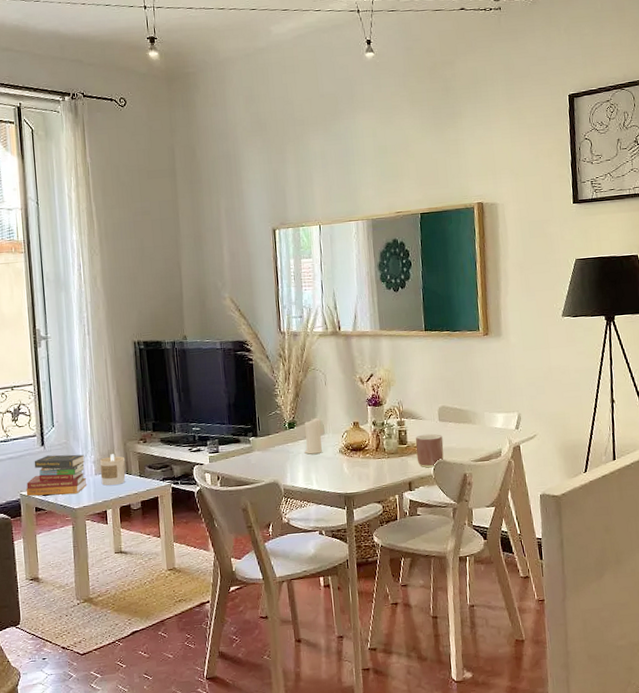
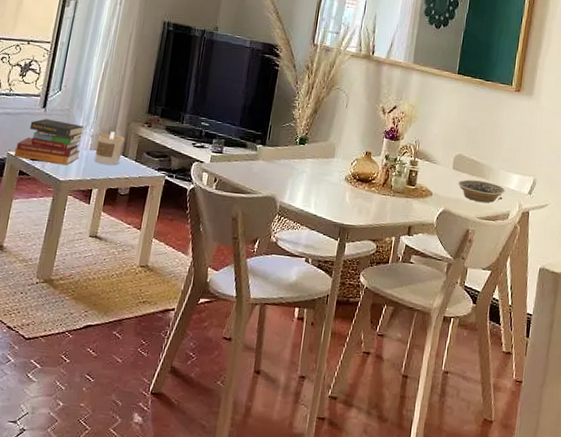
candle: present [304,418,322,455] -> none [309,138,333,177]
mug: present [415,433,444,468] -> none [422,179,453,216]
bowl: none [447,426,493,446] -> present [458,179,505,203]

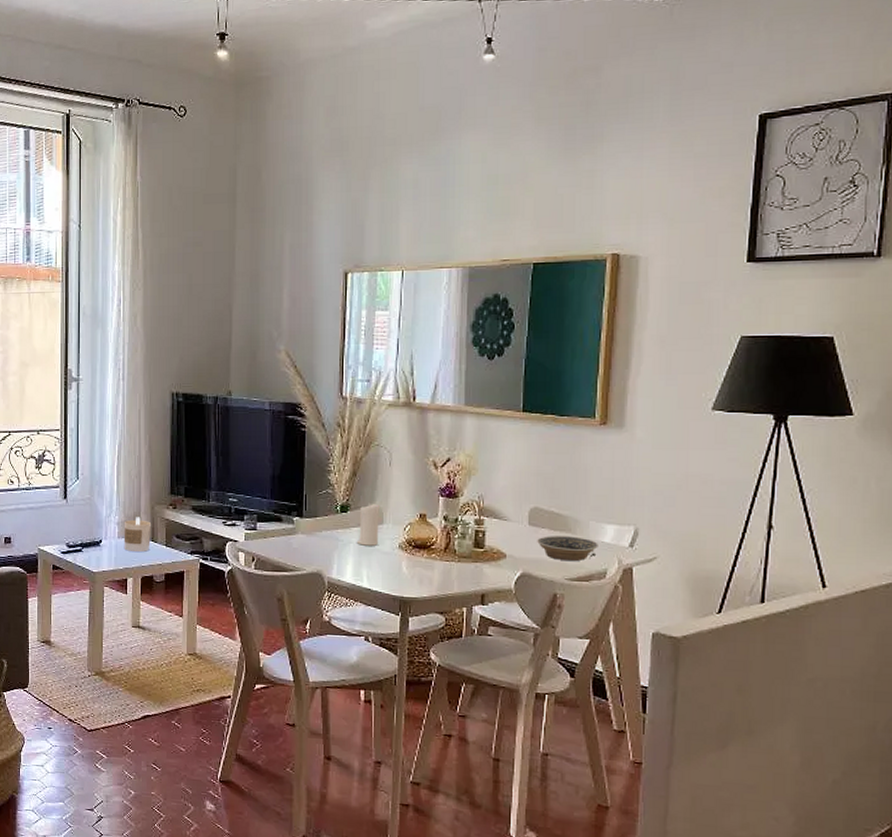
books: present [13,119,84,166] -> none [44,510,109,556]
candle: none [309,138,333,177] -> present [356,503,379,546]

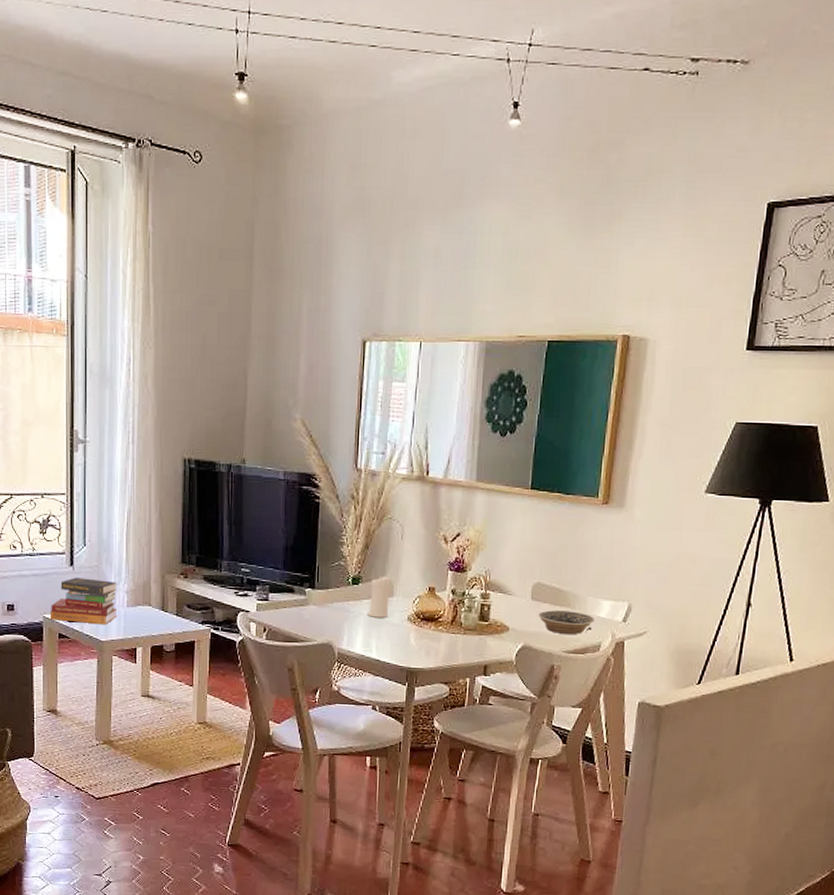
books: none [44,510,109,556] -> present [49,577,118,625]
candle: present [123,517,152,553] -> none [133,586,162,622]

